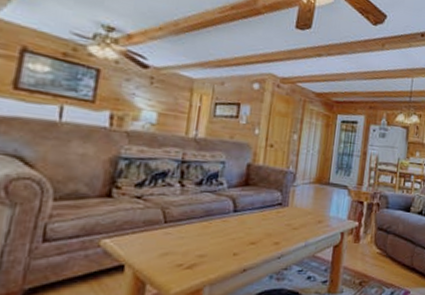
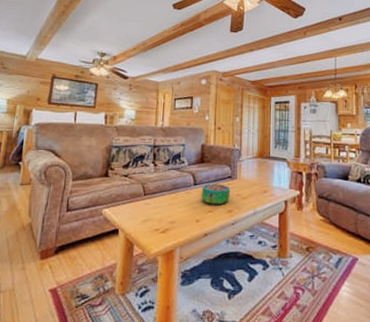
decorative bowl: none [241,210,280,236] -> present [201,183,231,205]

